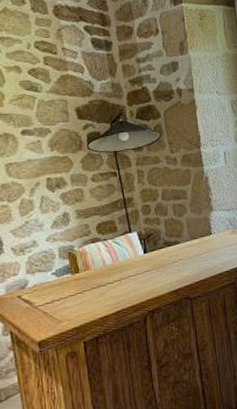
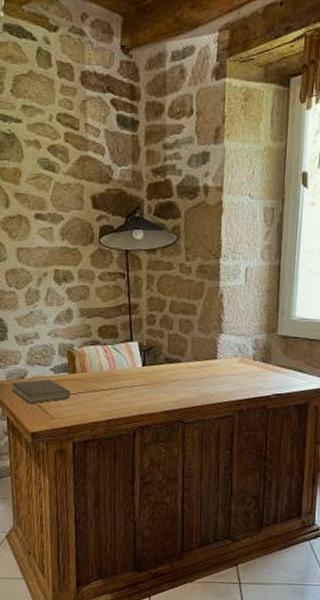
book: none [12,283,76,313] -> present [11,379,70,404]

